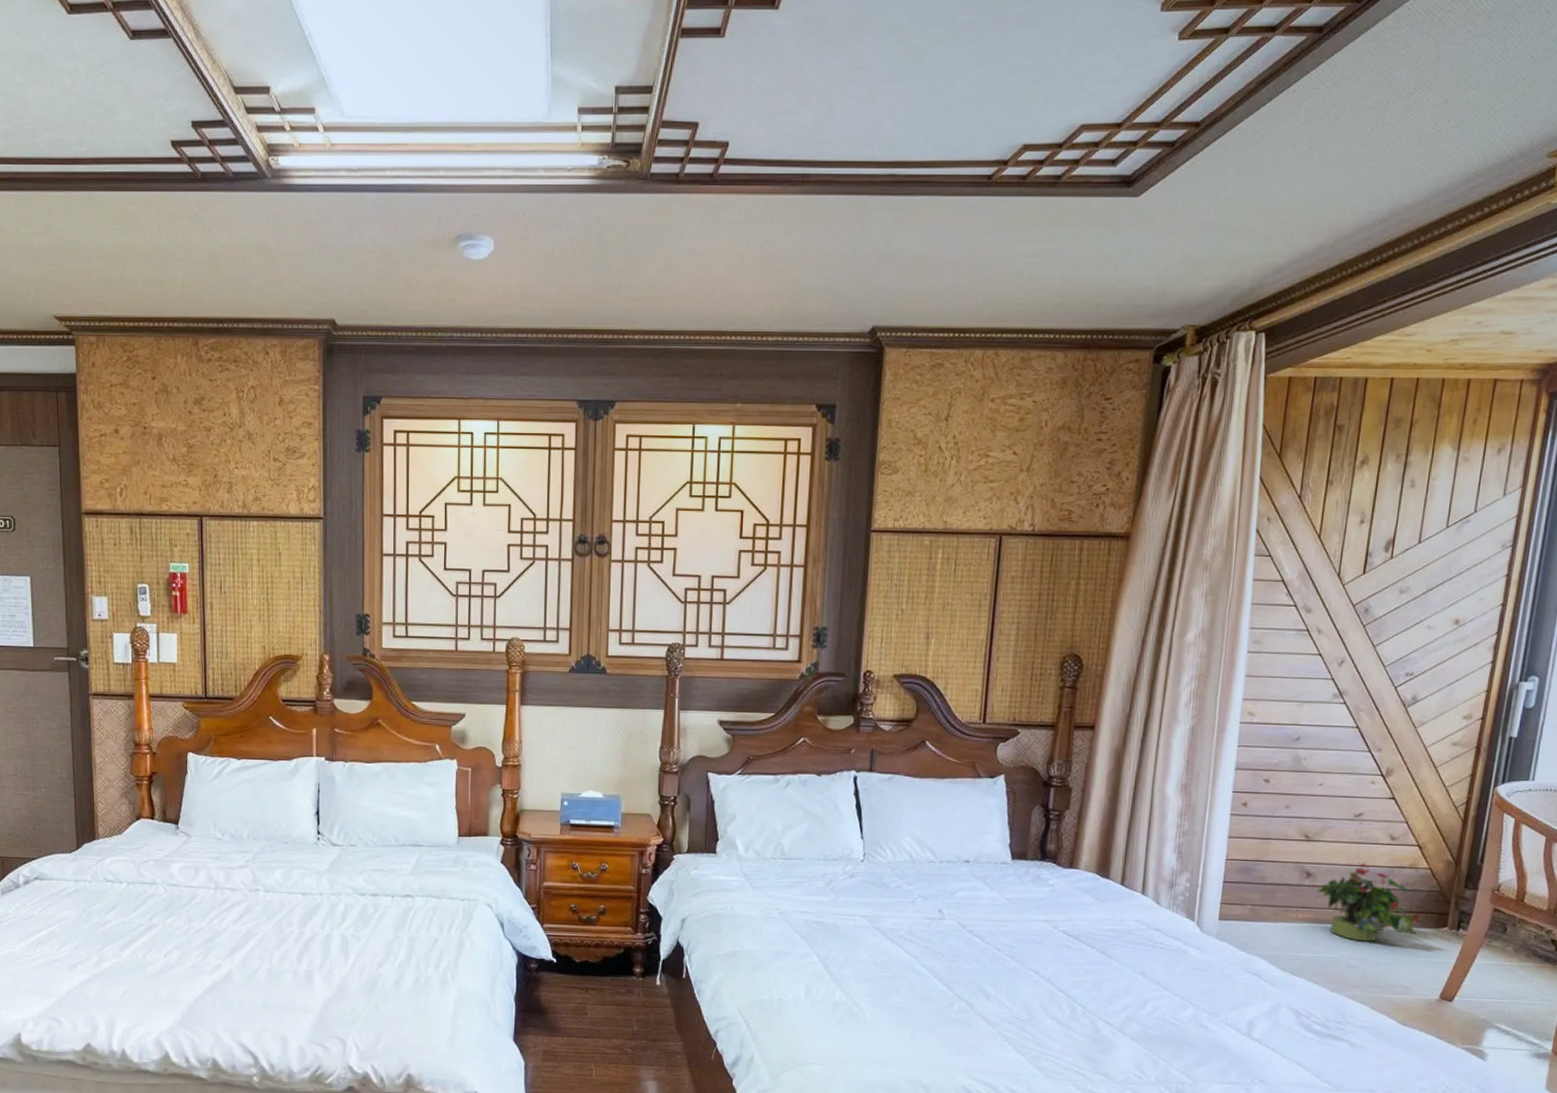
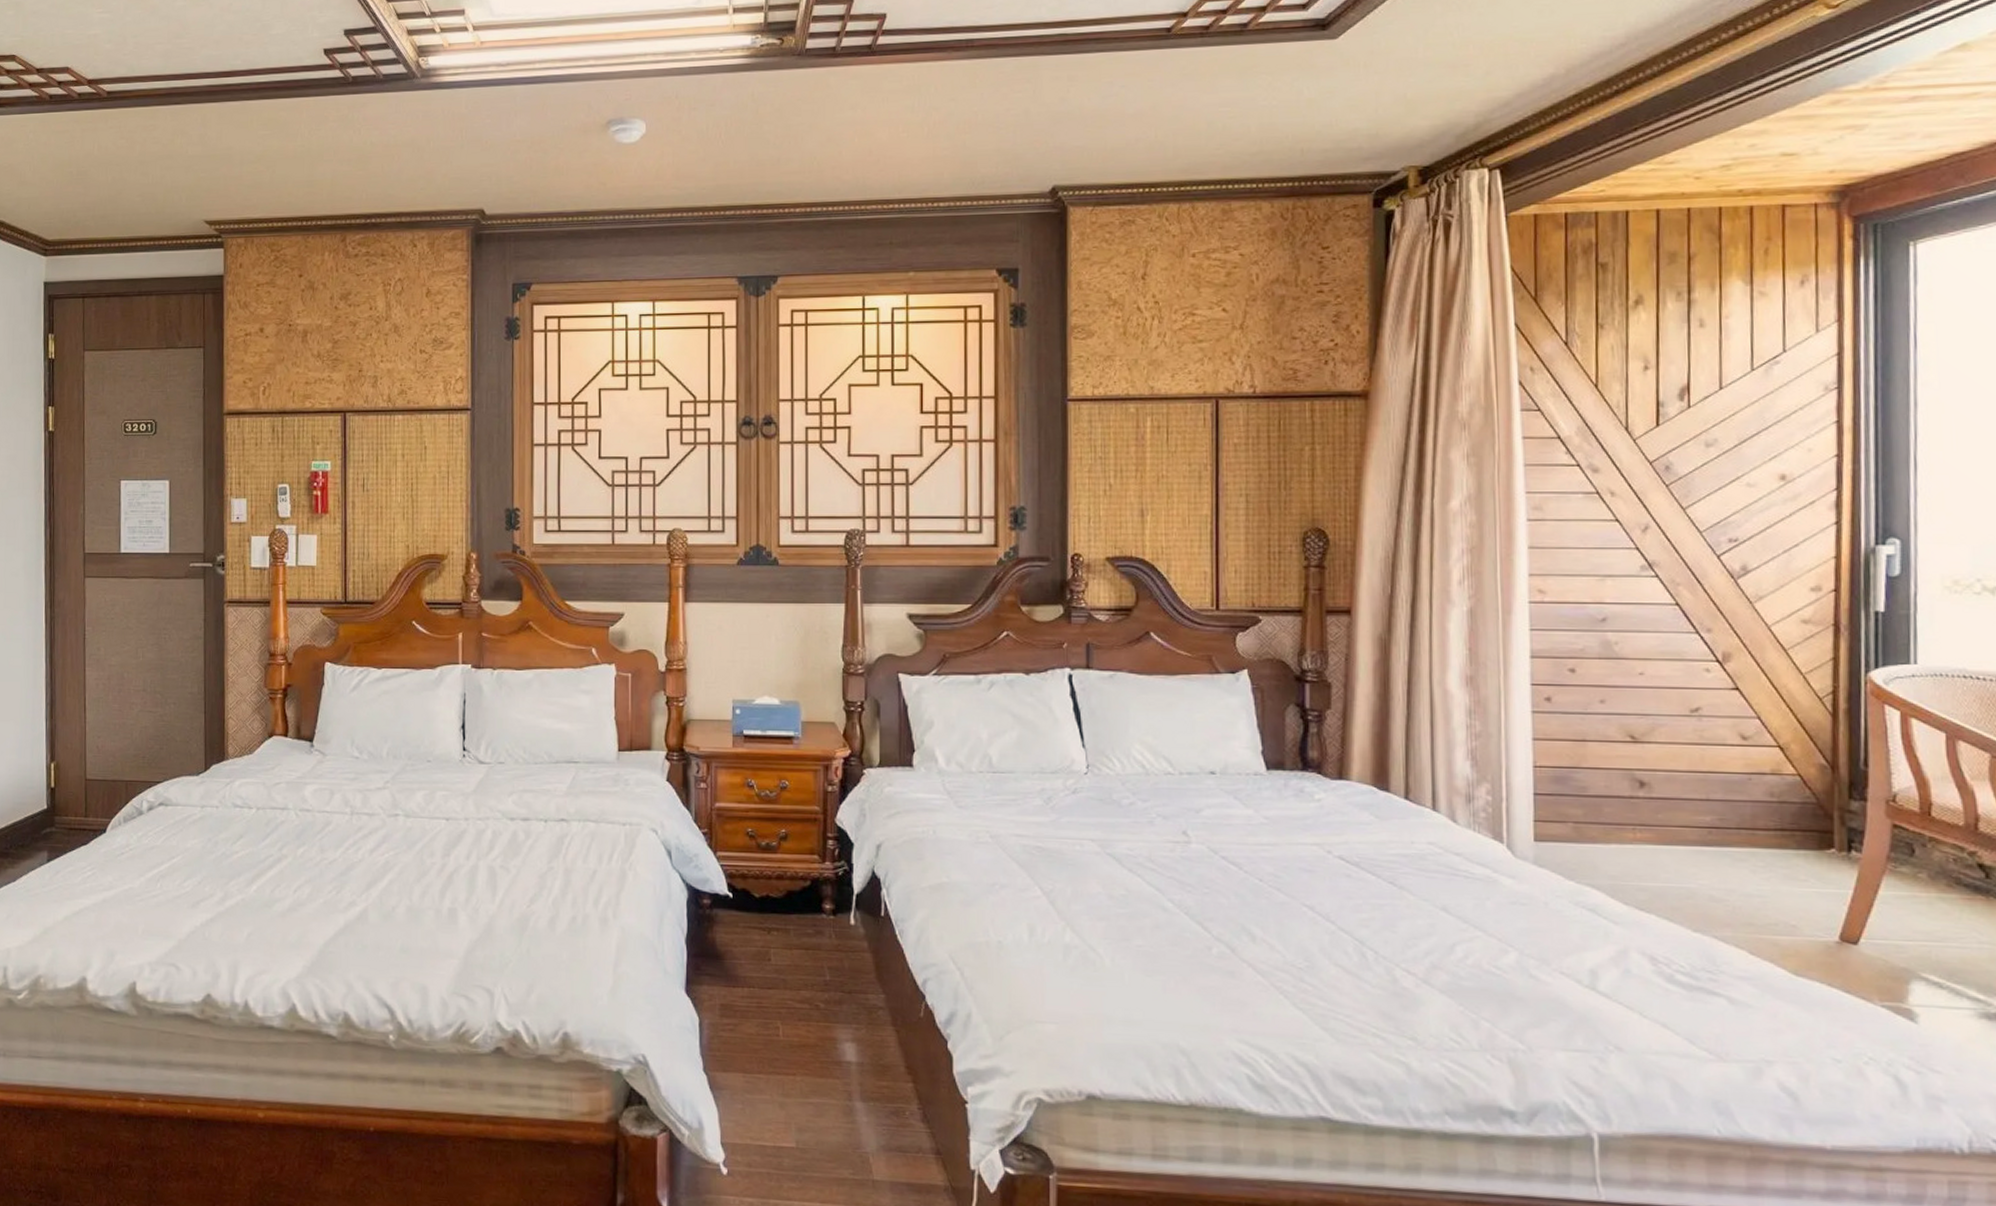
potted plant: present [1316,862,1422,942] -> none [1654,767,1799,868]

